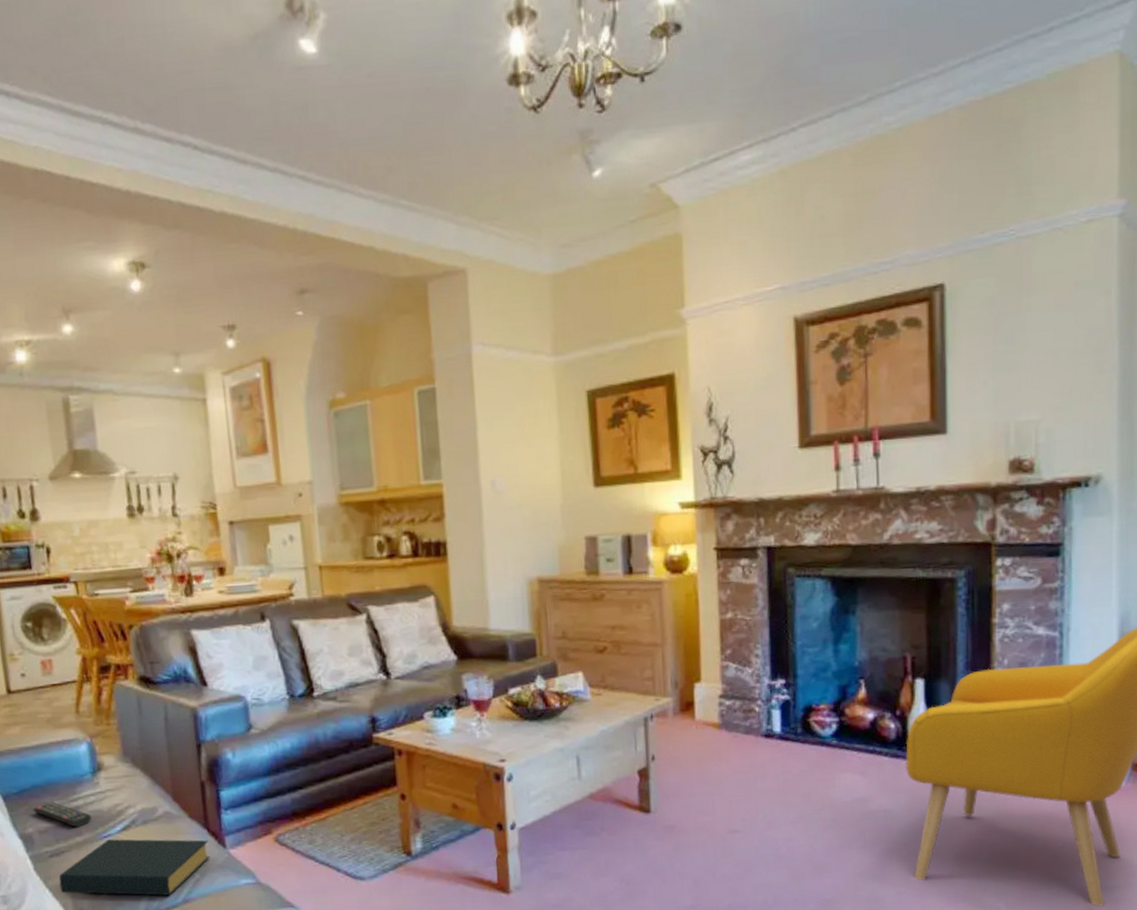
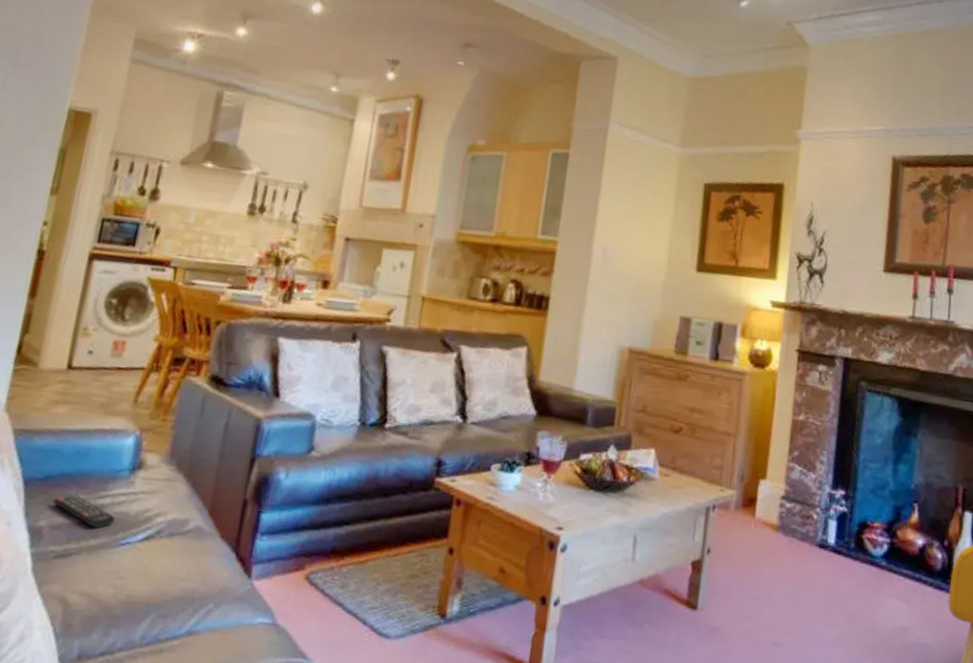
hardback book: present [59,839,210,896] -> none [53,548,234,623]

